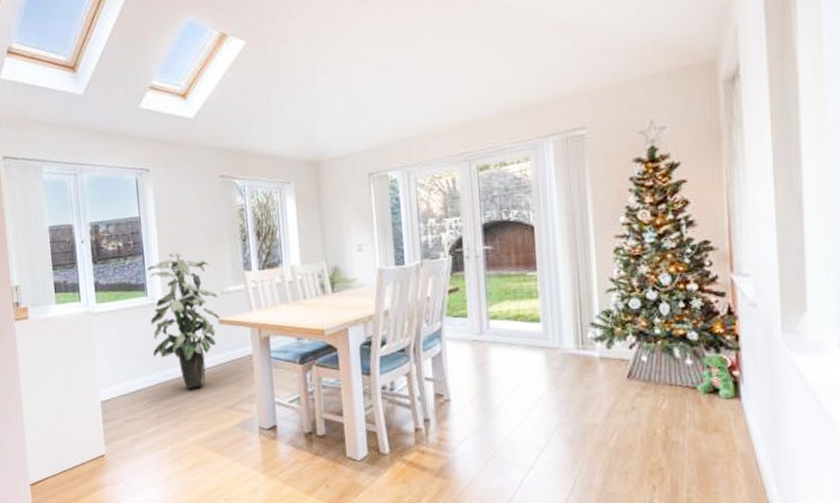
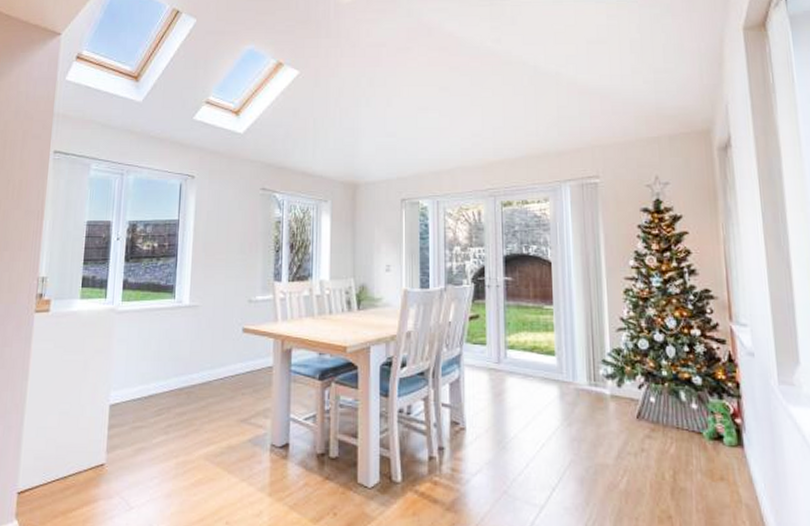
indoor plant: present [147,252,221,389] -> none [172,257,246,398]

